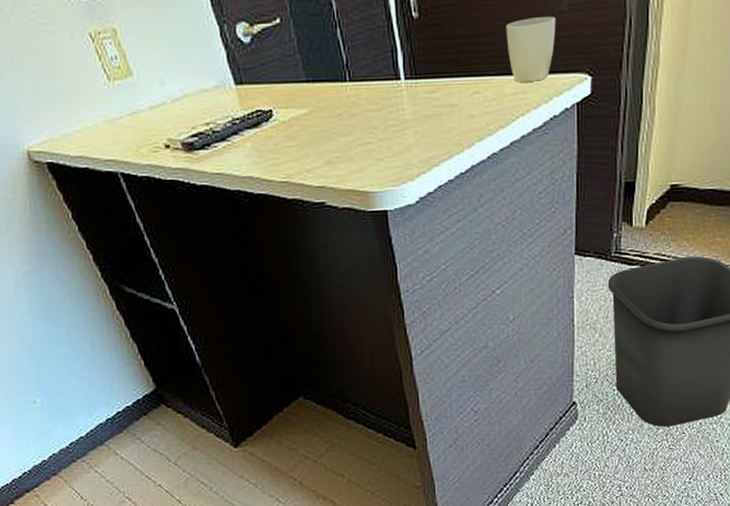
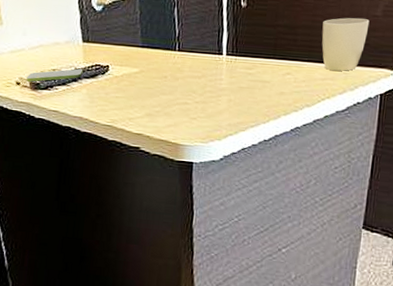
phone: none [176,118,243,142] -> present [26,69,83,82]

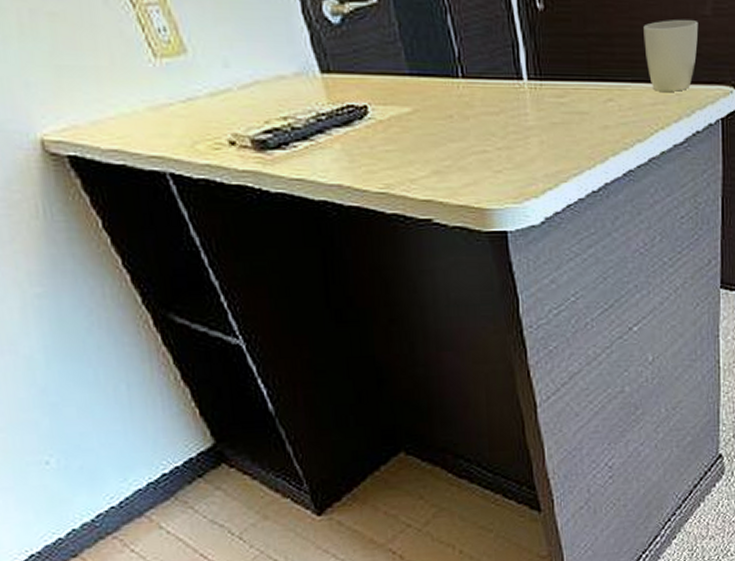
phone: present [26,69,83,82] -> none [244,114,331,139]

